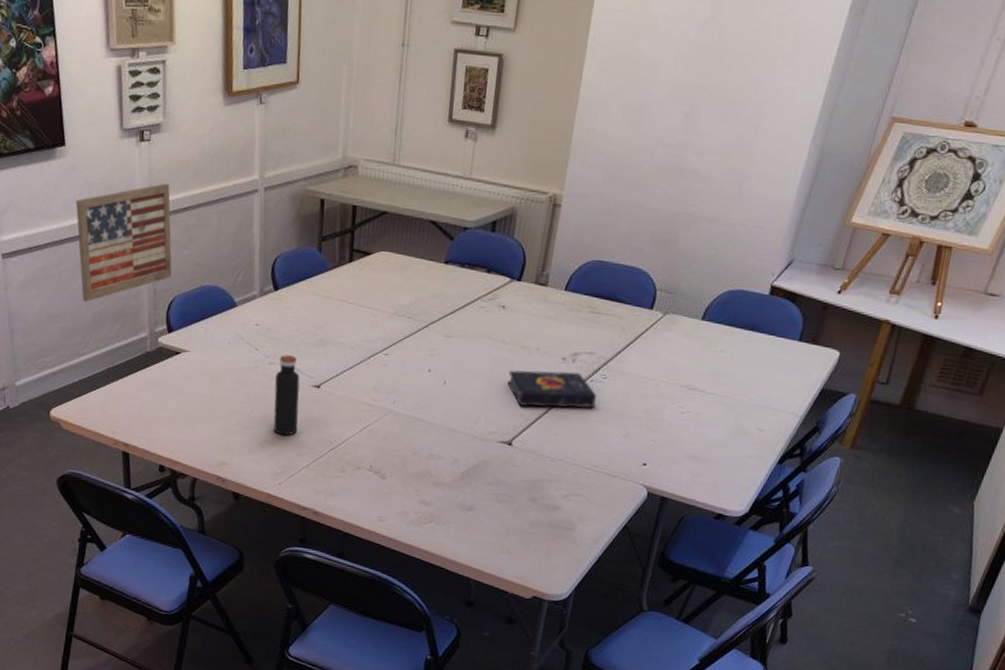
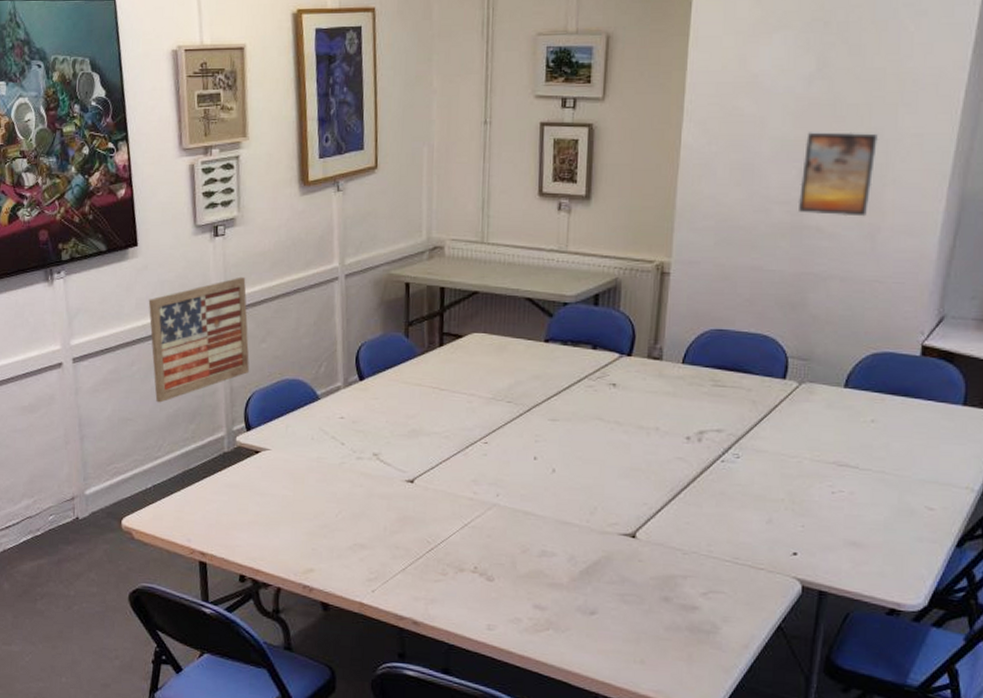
water bottle: present [273,355,300,436] -> none [363,448,392,537]
book: present [507,370,597,409] -> none [625,452,731,494]
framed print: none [680,78,758,163] -> present [798,132,879,217]

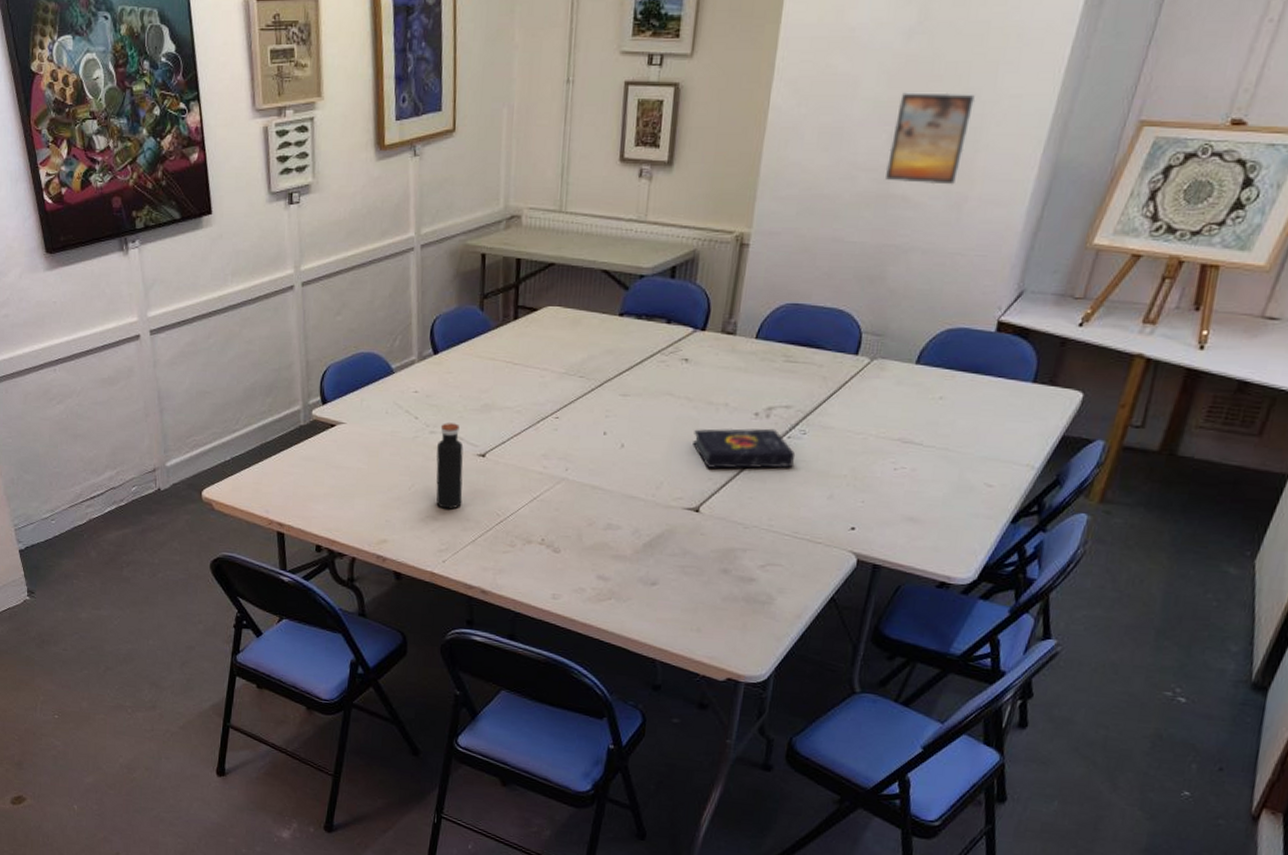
wall art: present [148,276,250,403] -> none [223,246,326,376]
water bottle: none [363,448,392,537] -> present [436,423,464,510]
book: none [625,452,731,494] -> present [693,428,796,469]

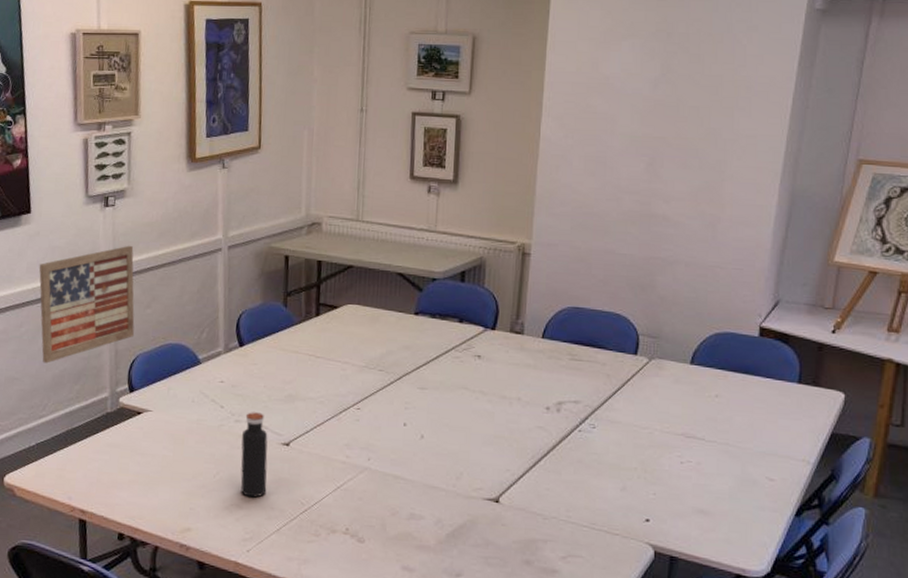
wall art: none [223,246,326,376] -> present [39,245,135,364]
book: present [693,428,796,469] -> none [489,421,587,461]
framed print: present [885,92,976,185] -> none [646,130,718,208]

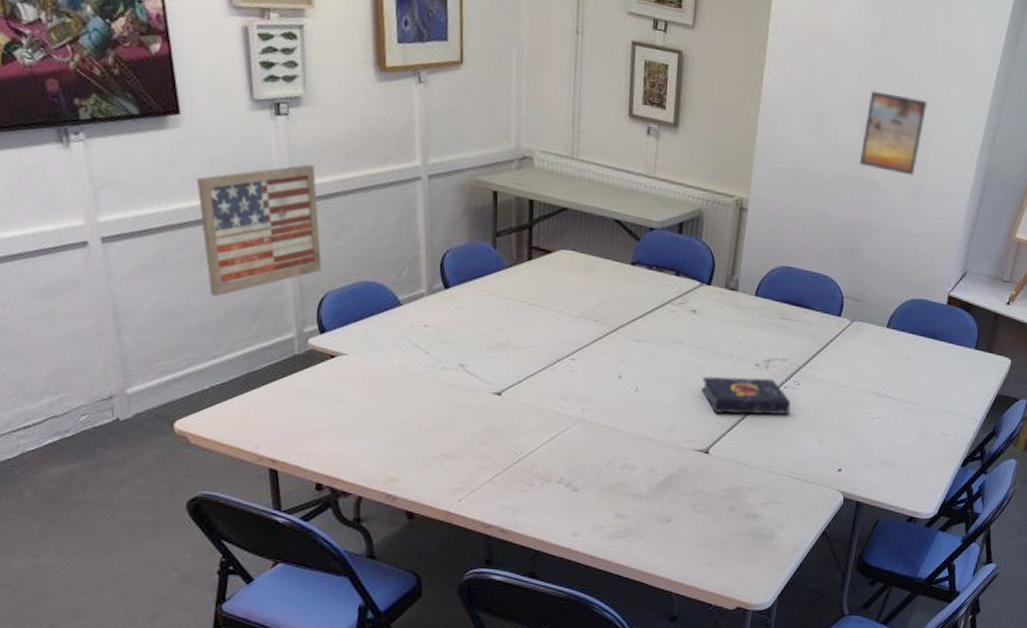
water bottle: present [240,412,268,498] -> none [449,359,479,448]
book: none [489,421,587,461] -> present [702,376,791,415]
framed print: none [646,130,718,208] -> present [859,90,928,176]

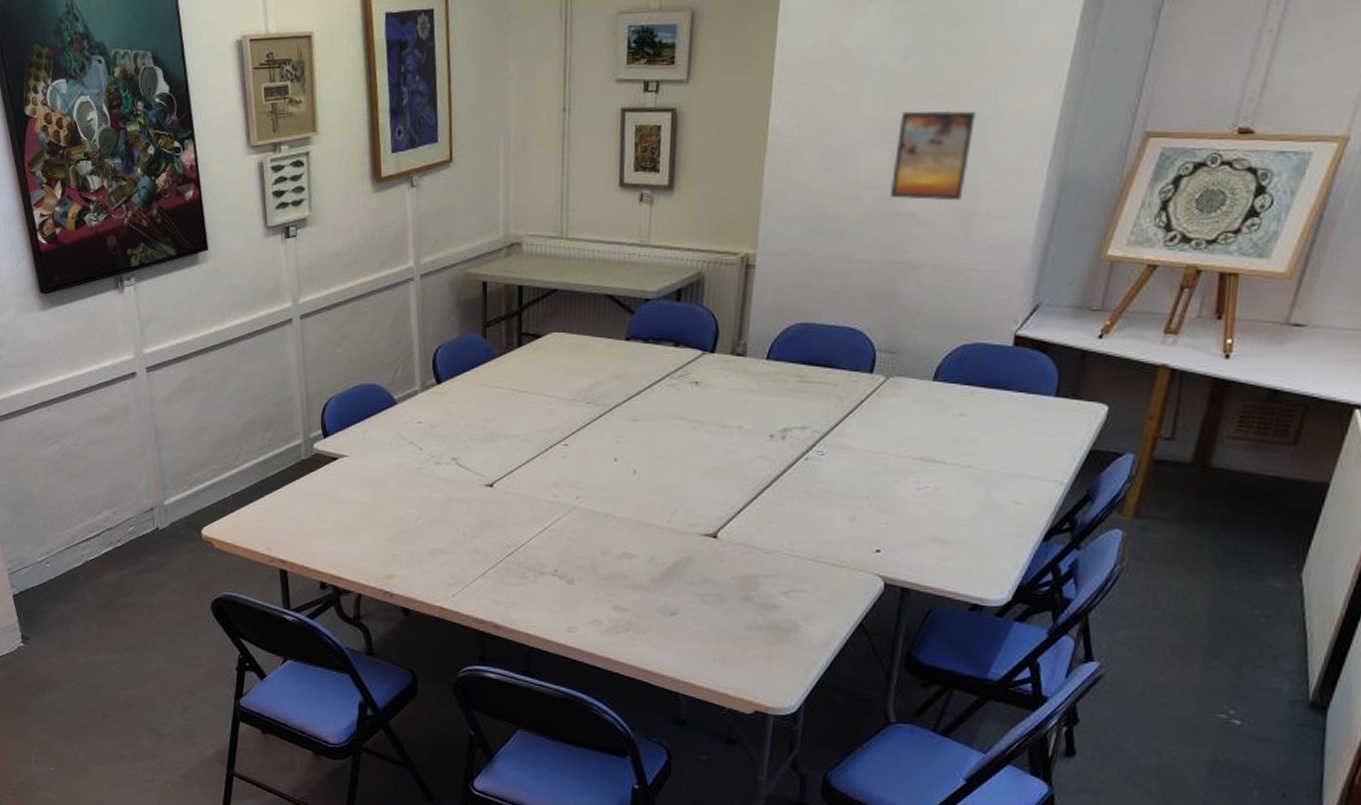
wall art: present [196,164,322,297] -> none [220,279,326,411]
book: present [702,376,791,415] -> none [707,450,814,493]

